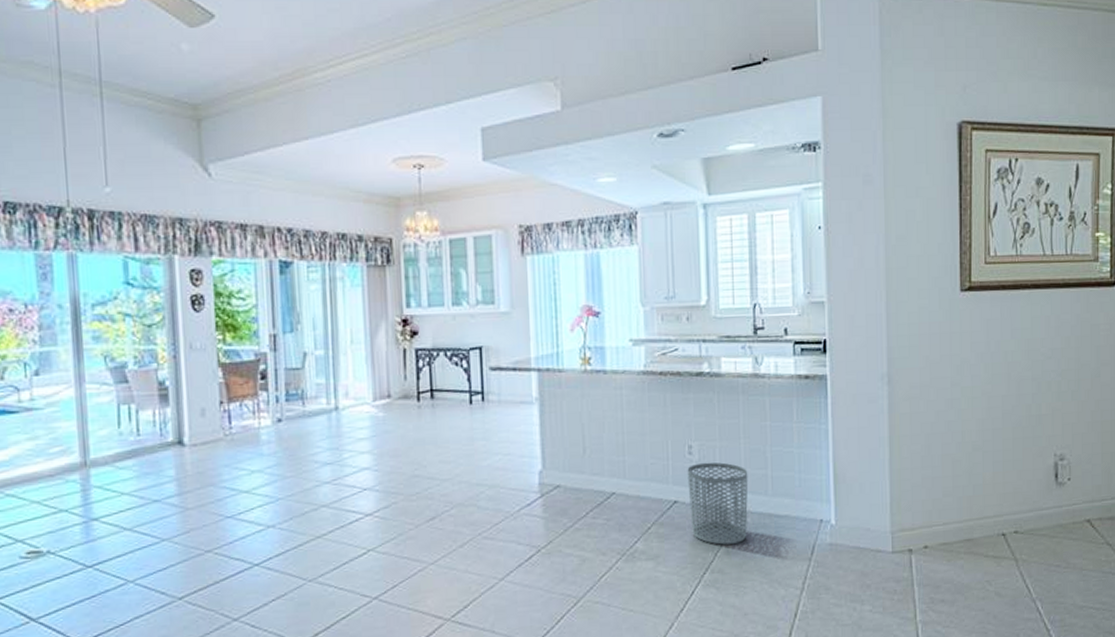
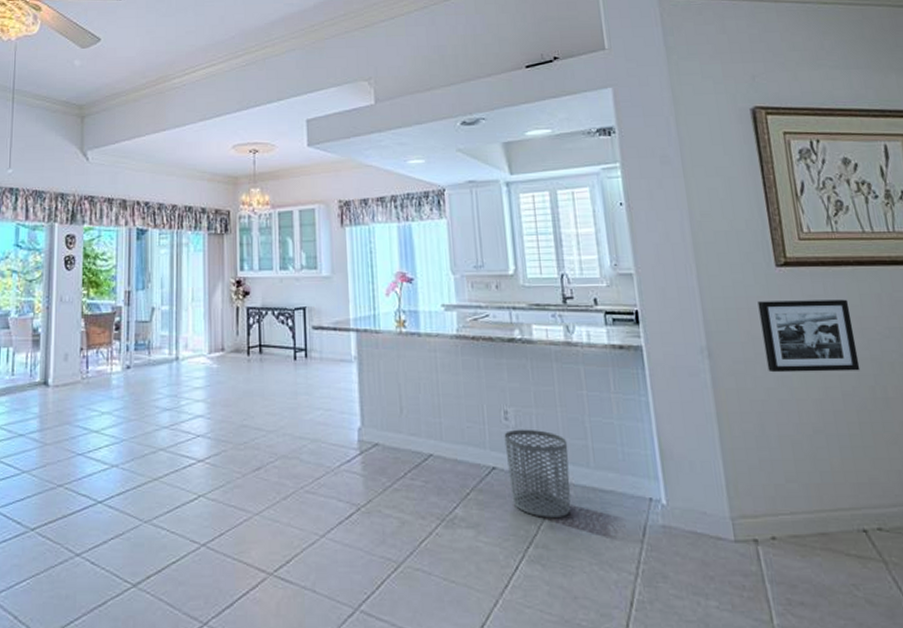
picture frame: none [939,322,1022,396] -> present [757,299,861,373]

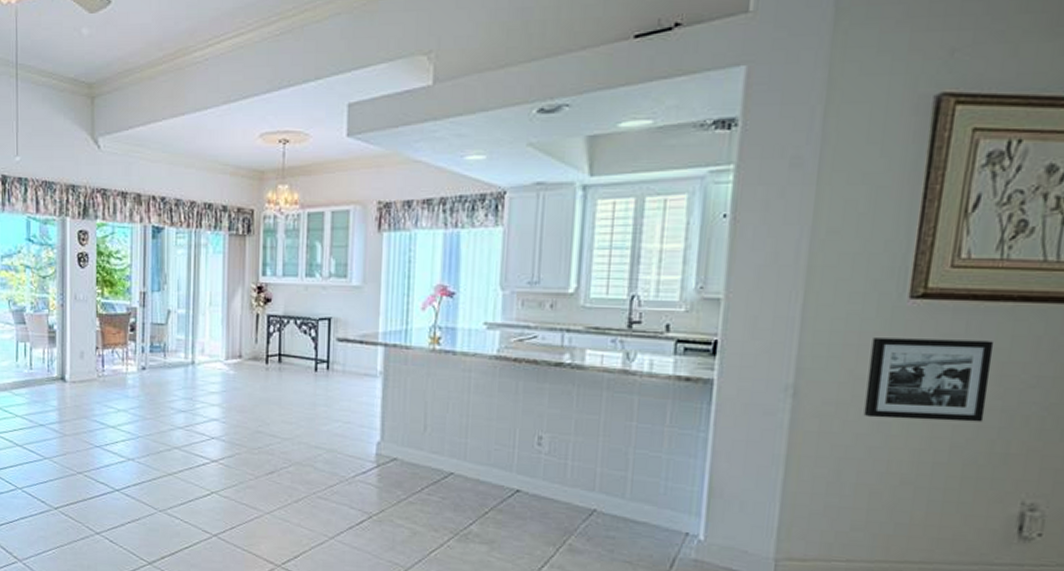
waste bin: present [504,429,571,518] -> none [533,455,604,543]

